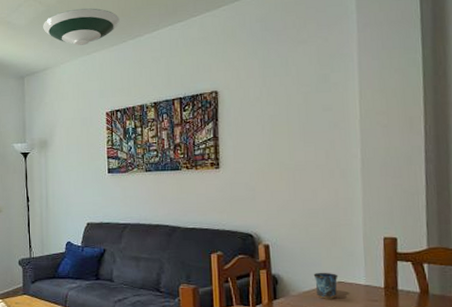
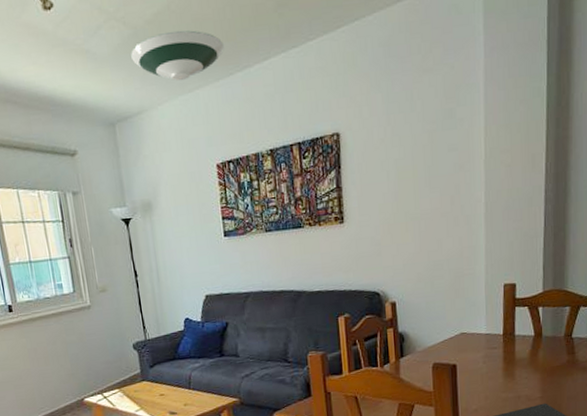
mug: present [313,272,338,299] -> none [438,324,461,352]

